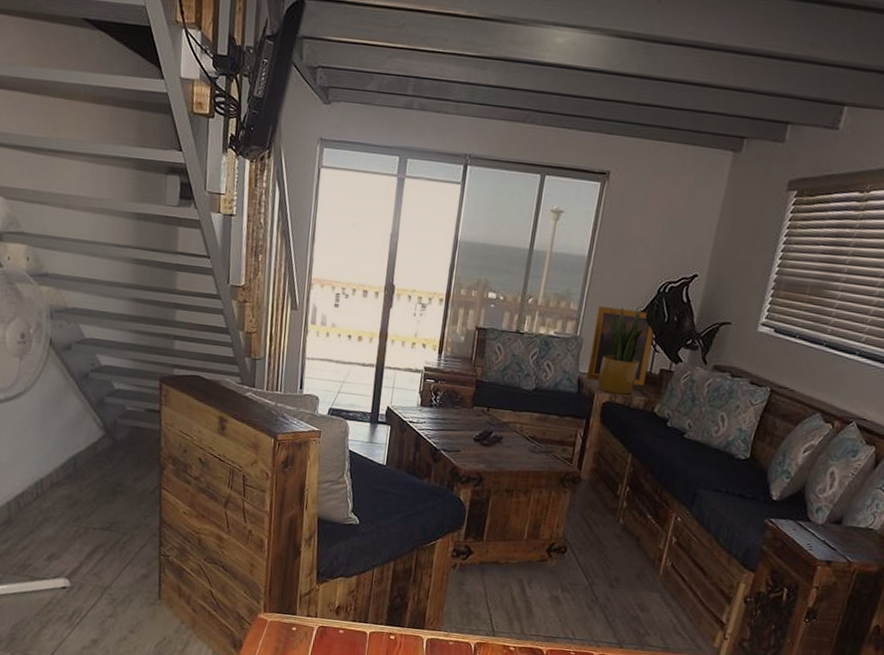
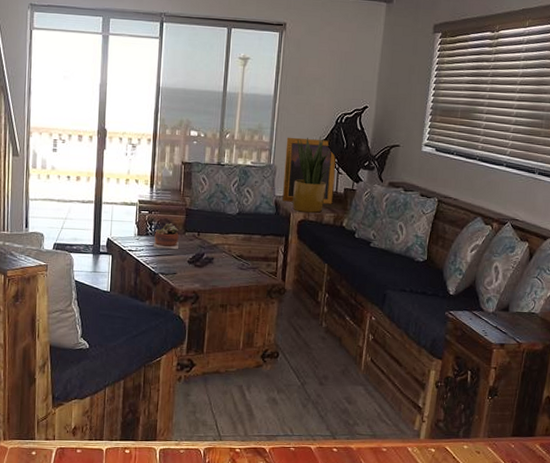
succulent plant: none [436,394,467,425] -> present [153,223,179,250]

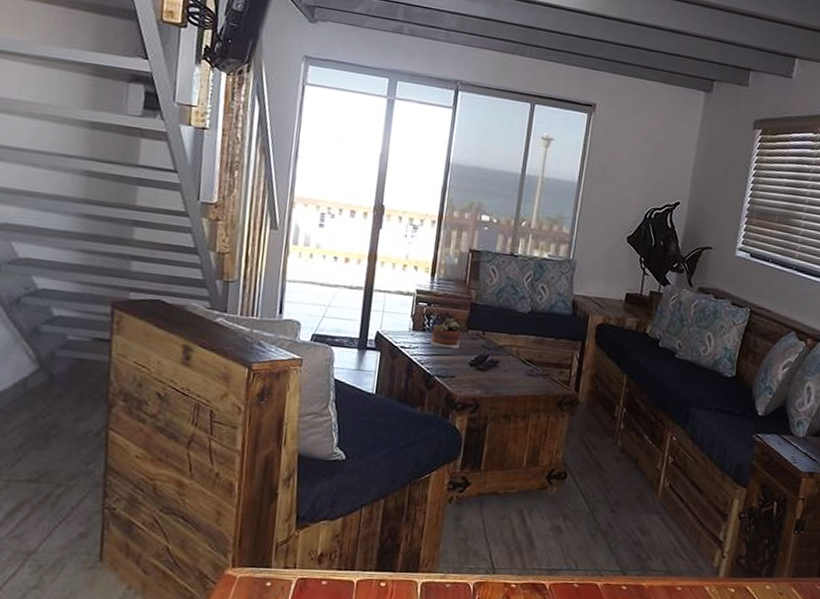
picture frame: present [282,137,337,205] -> none [581,229,644,309]
planter: present [292,136,334,214] -> none [591,232,640,318]

